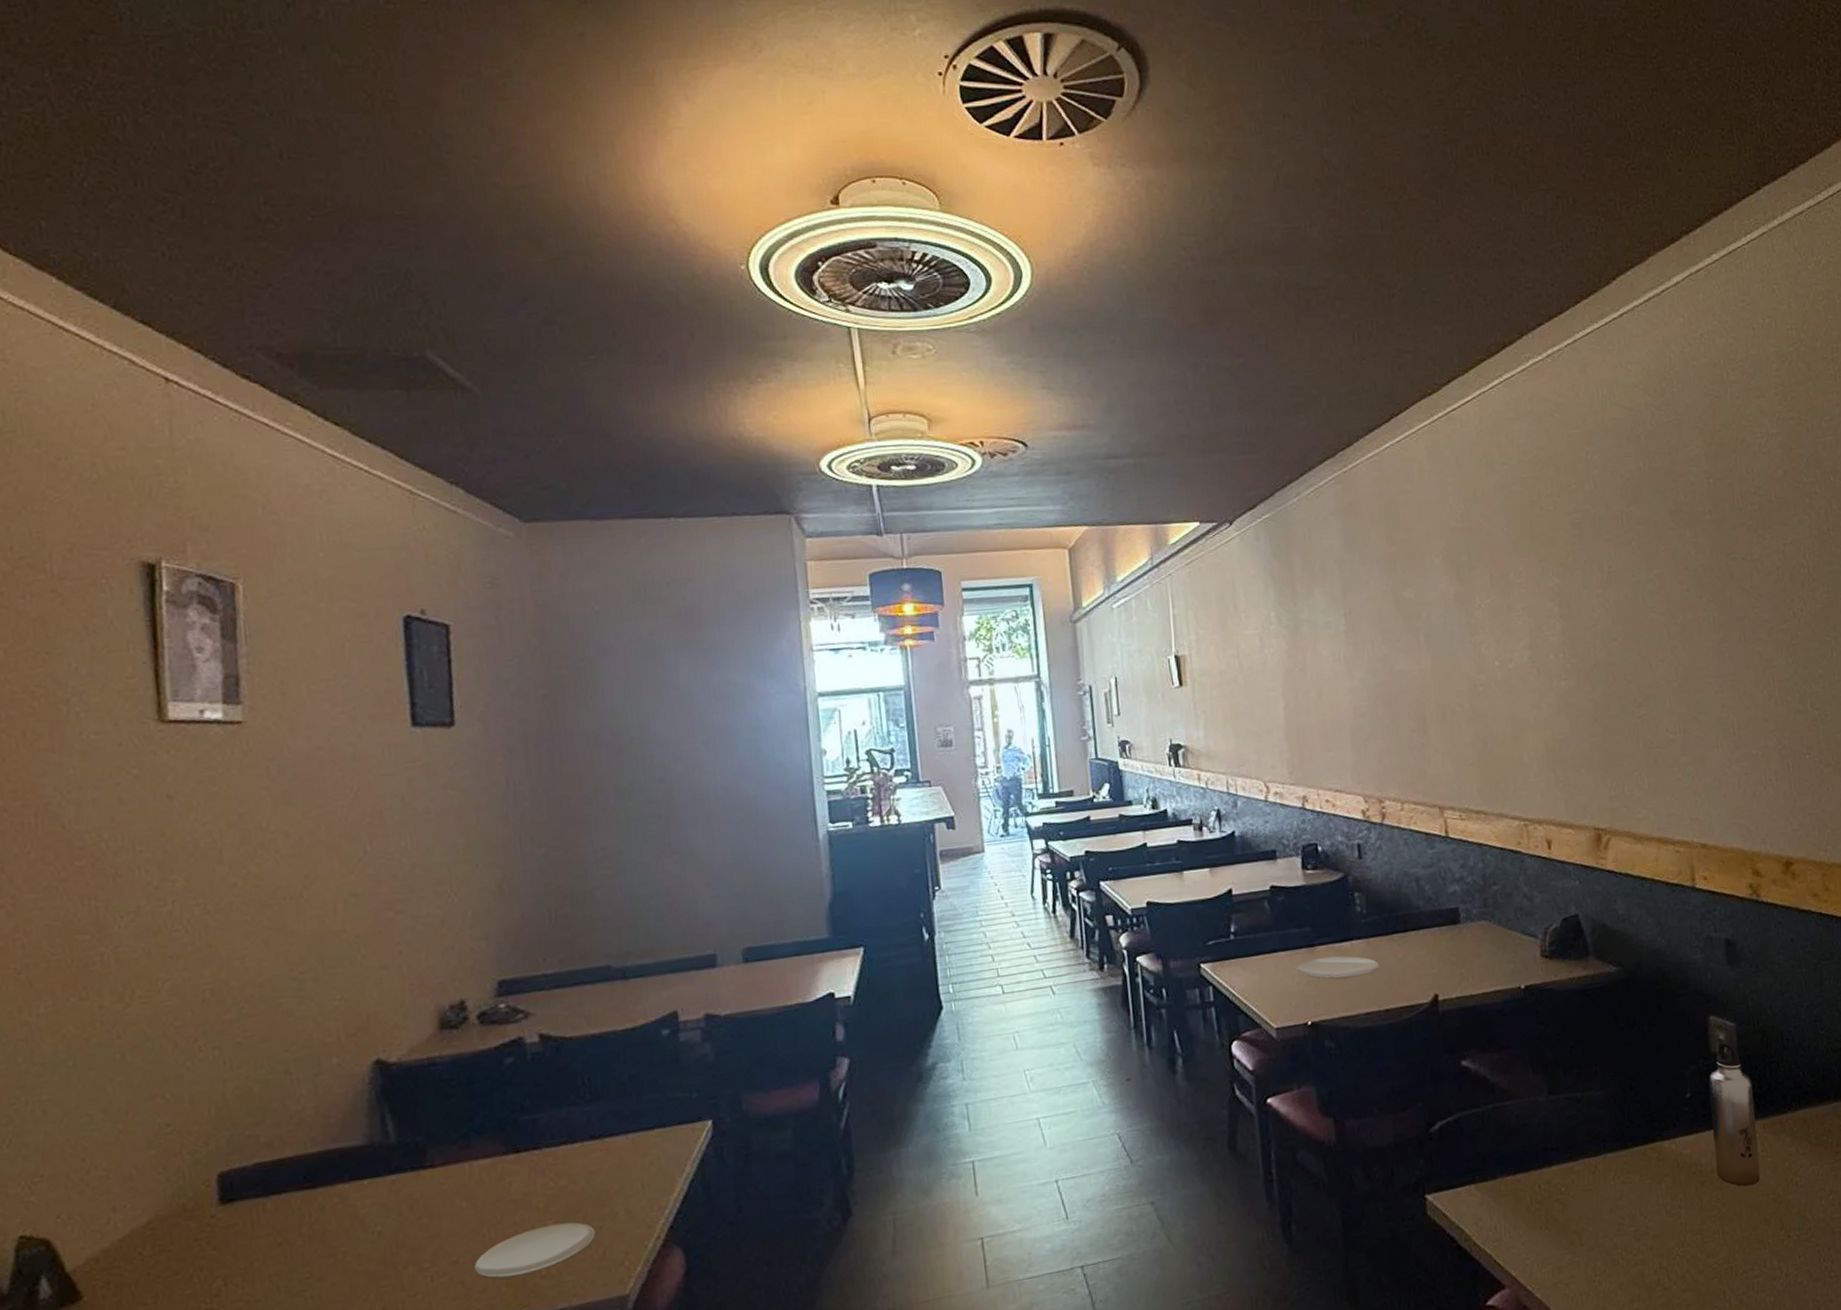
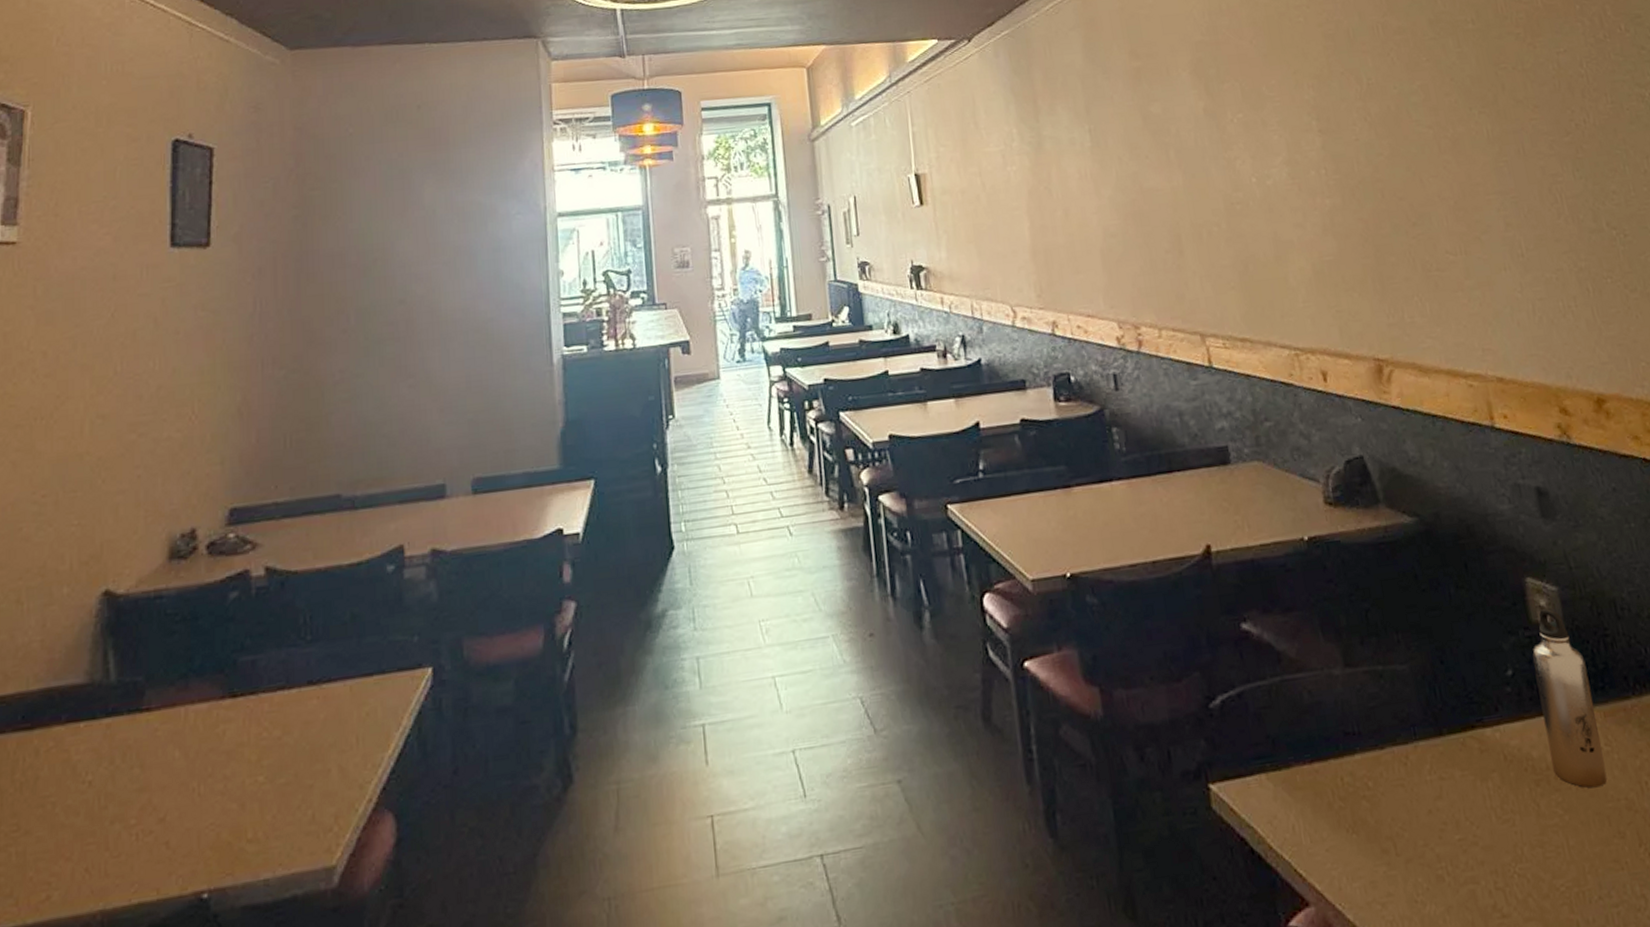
plate: present [474,1222,596,1280] -> none [181,778,306,842]
plate: present [1296,955,1379,980] -> none [1051,498,1143,525]

